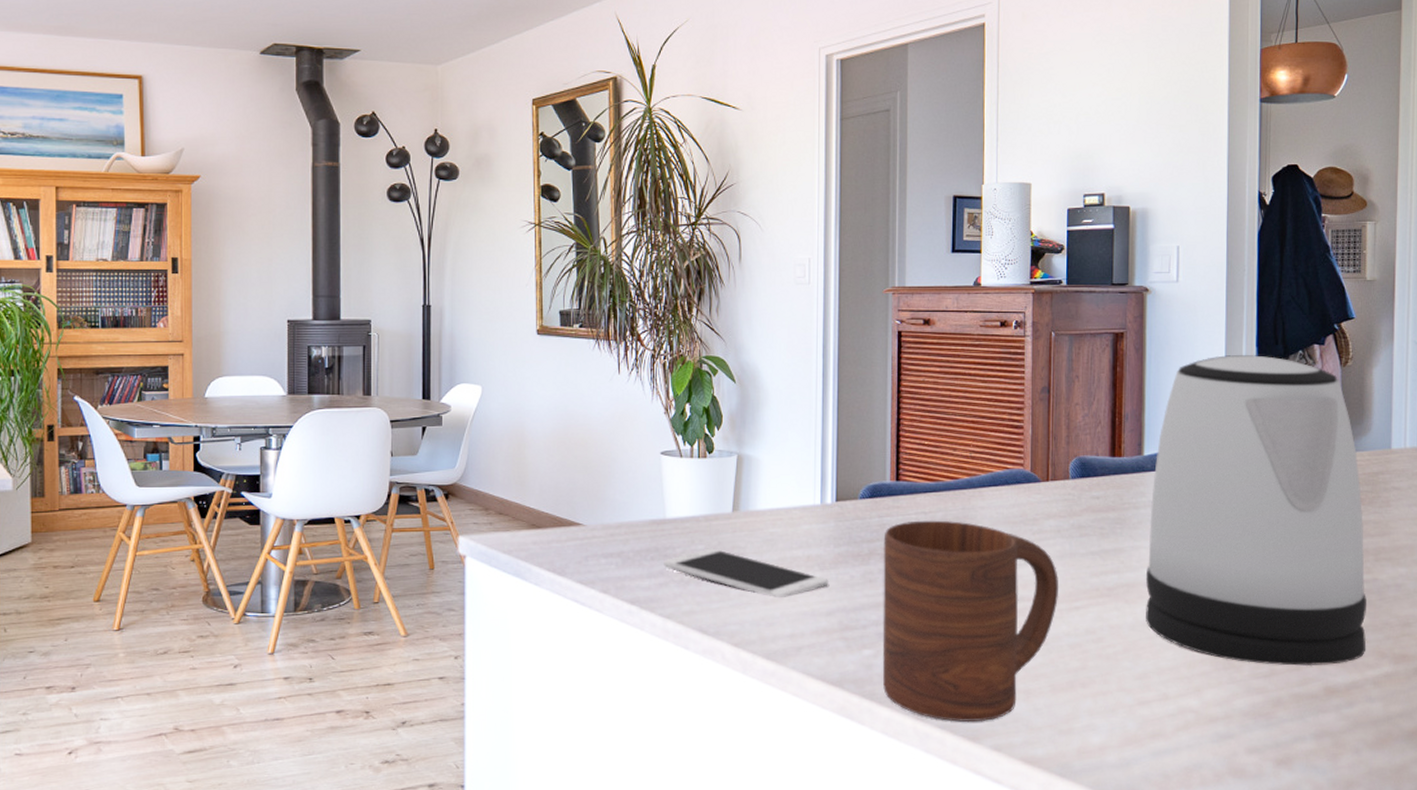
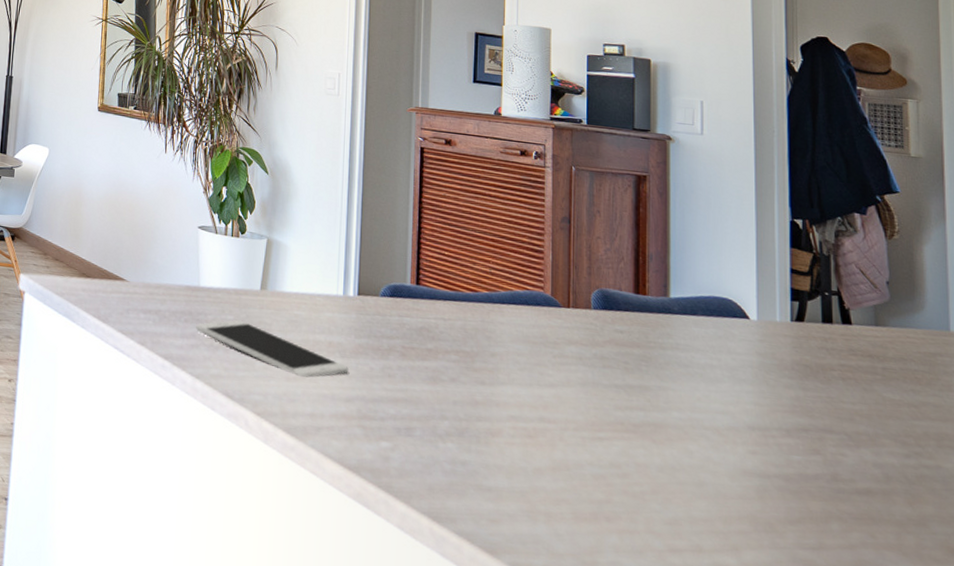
cup: present [882,520,1059,723] -> none [399,325,582,537]
kettle: present [1146,355,1367,667] -> none [675,211,933,552]

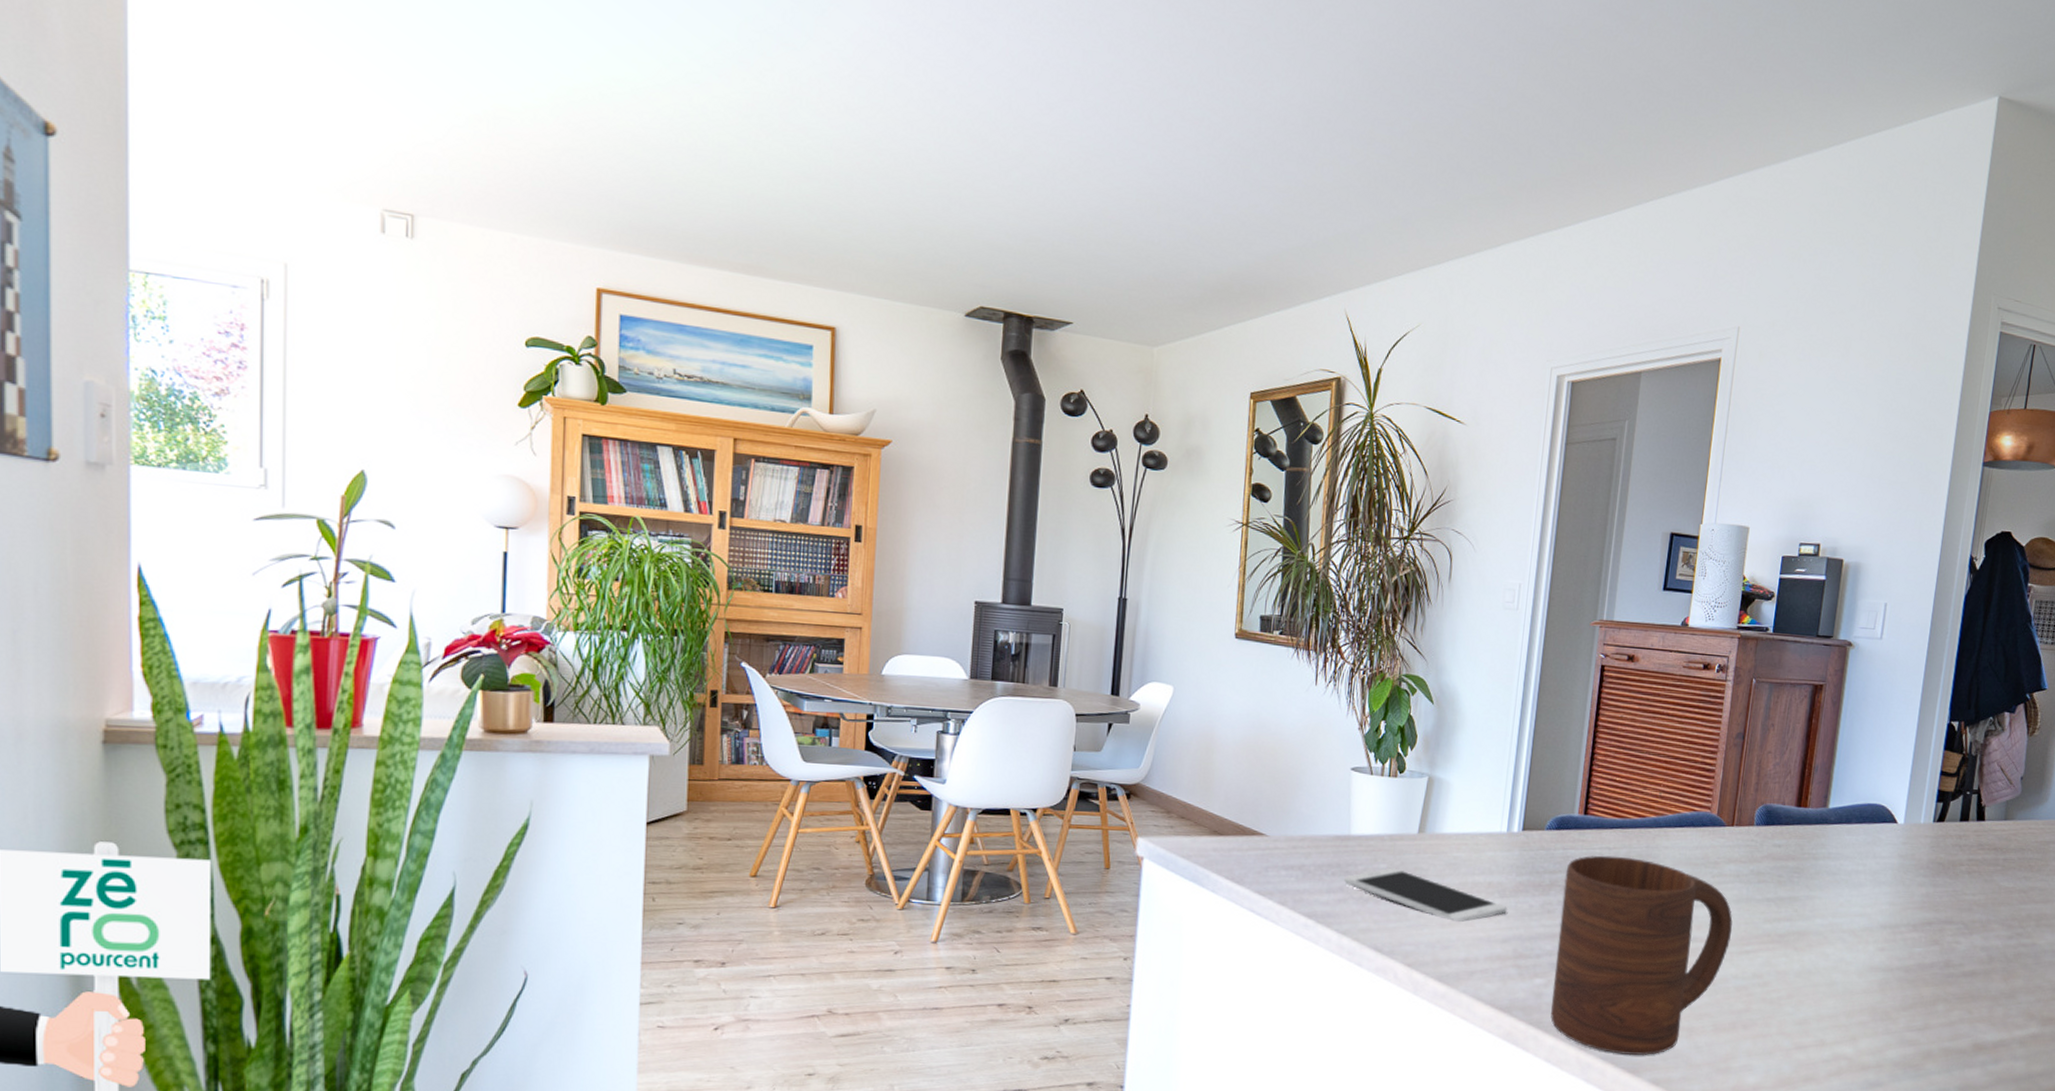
cup: none [399,325,582,537] -> present [1550,855,1733,1056]

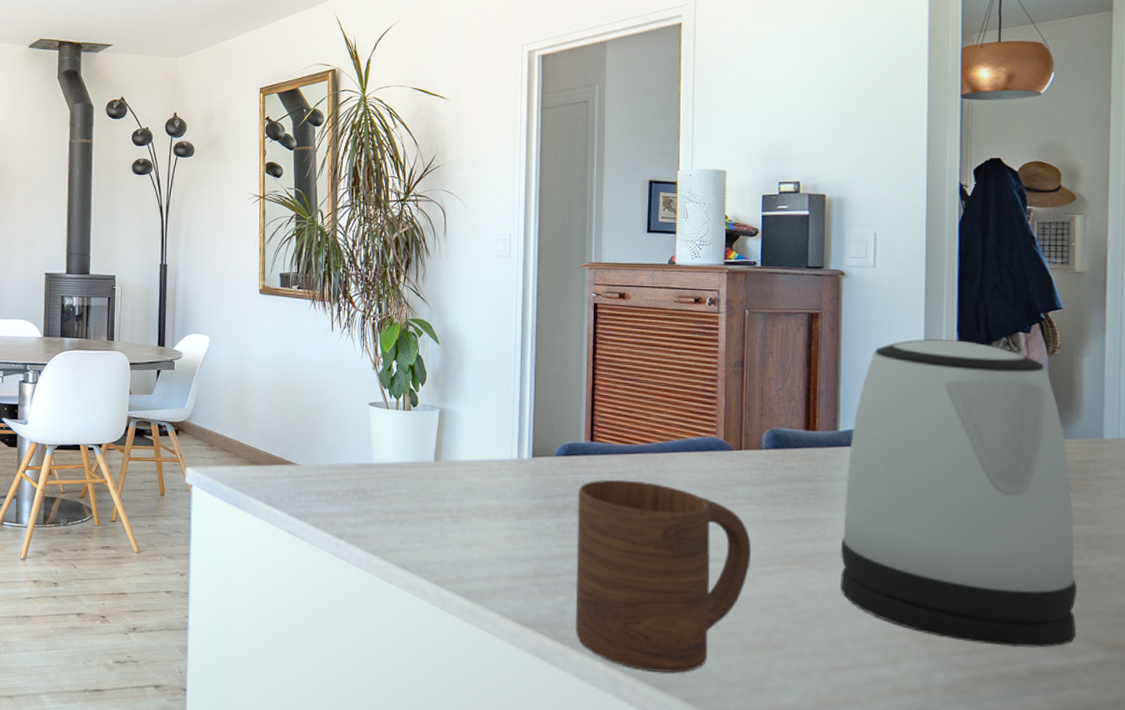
smartphone: present [1344,867,1508,922] -> none [370,492,525,542]
kettle: none [1812,715,2032,1023] -> present [840,339,1077,648]

